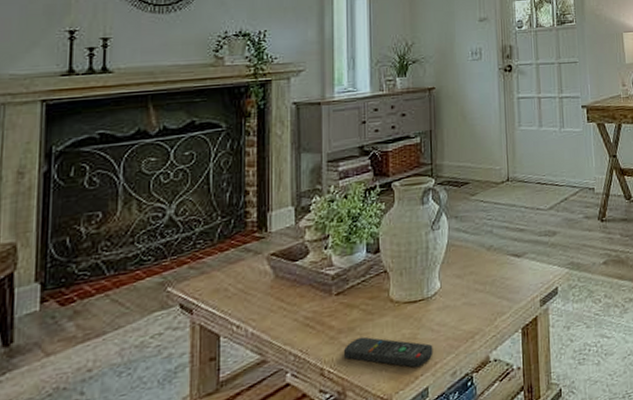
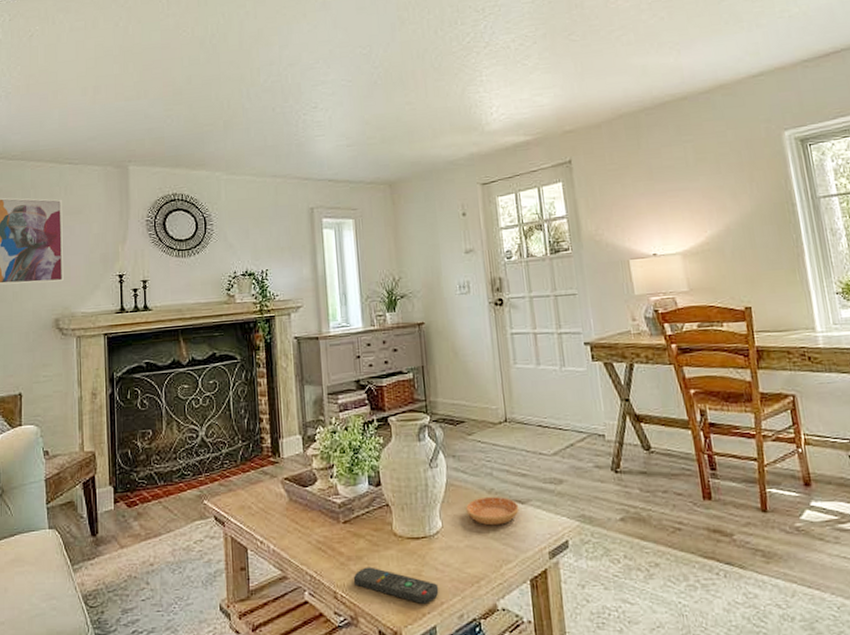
saucer: none [465,252,515,282] -> present [466,496,519,526]

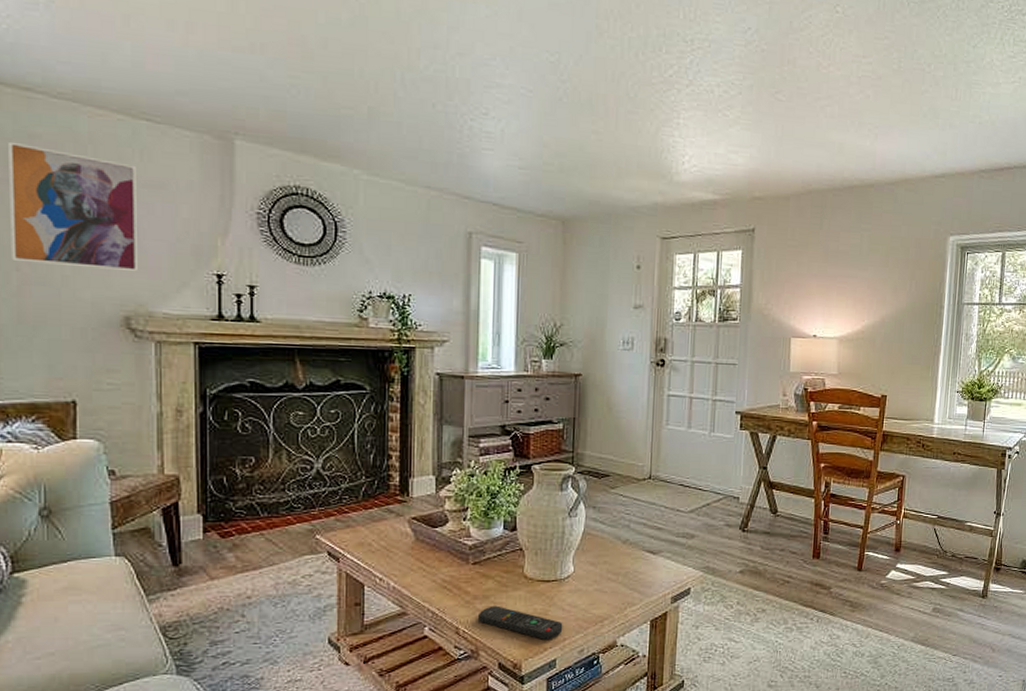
saucer: present [466,496,519,526] -> none [599,546,650,573]

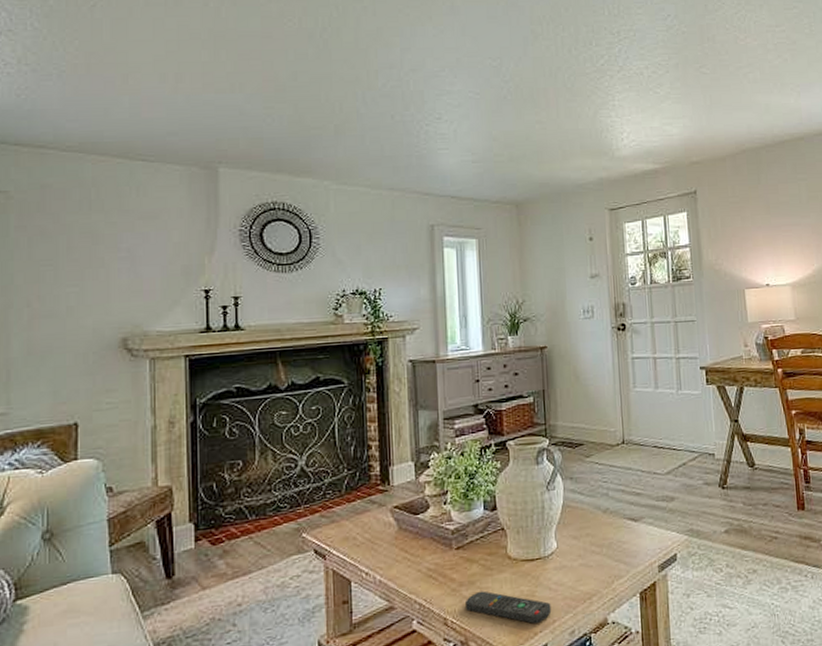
wall art: present [7,141,137,272] -> none [22,193,134,299]

